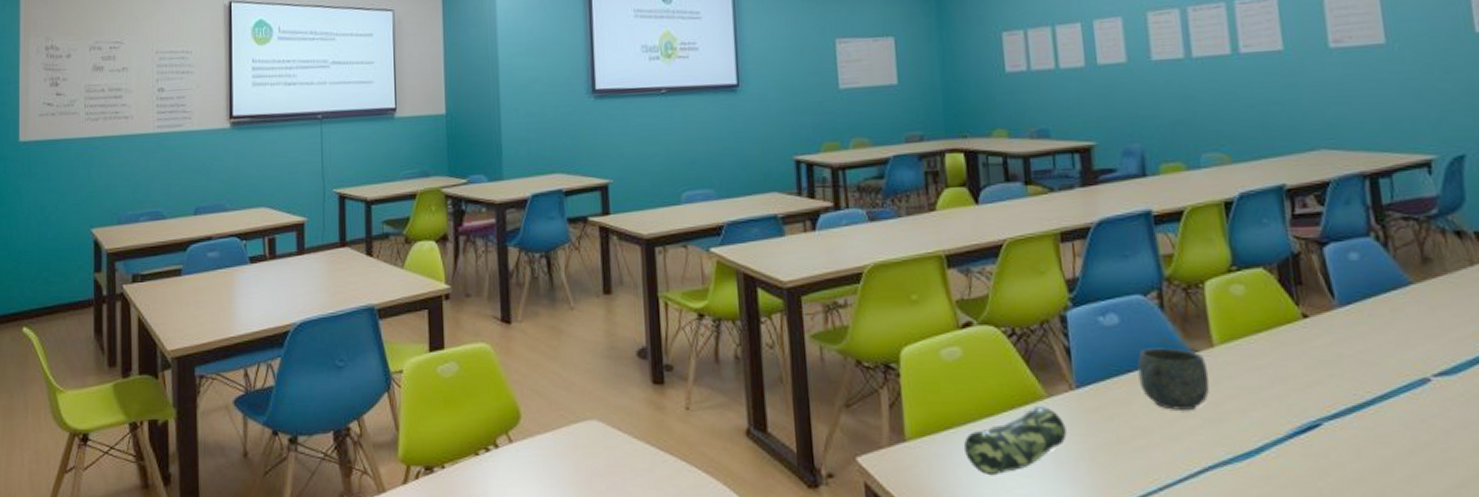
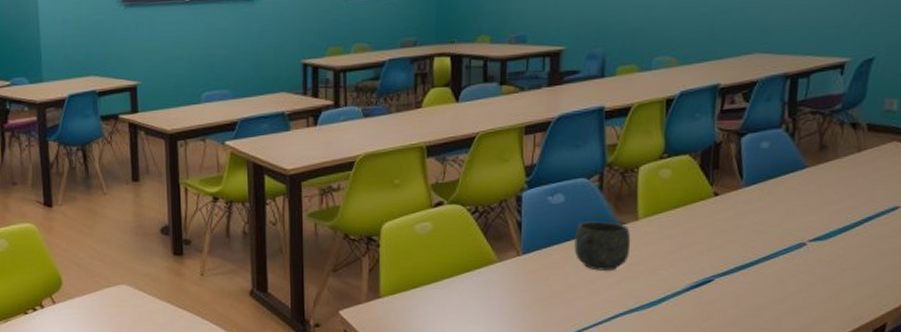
pencil case: present [964,407,1067,476] -> none [427,269,510,323]

